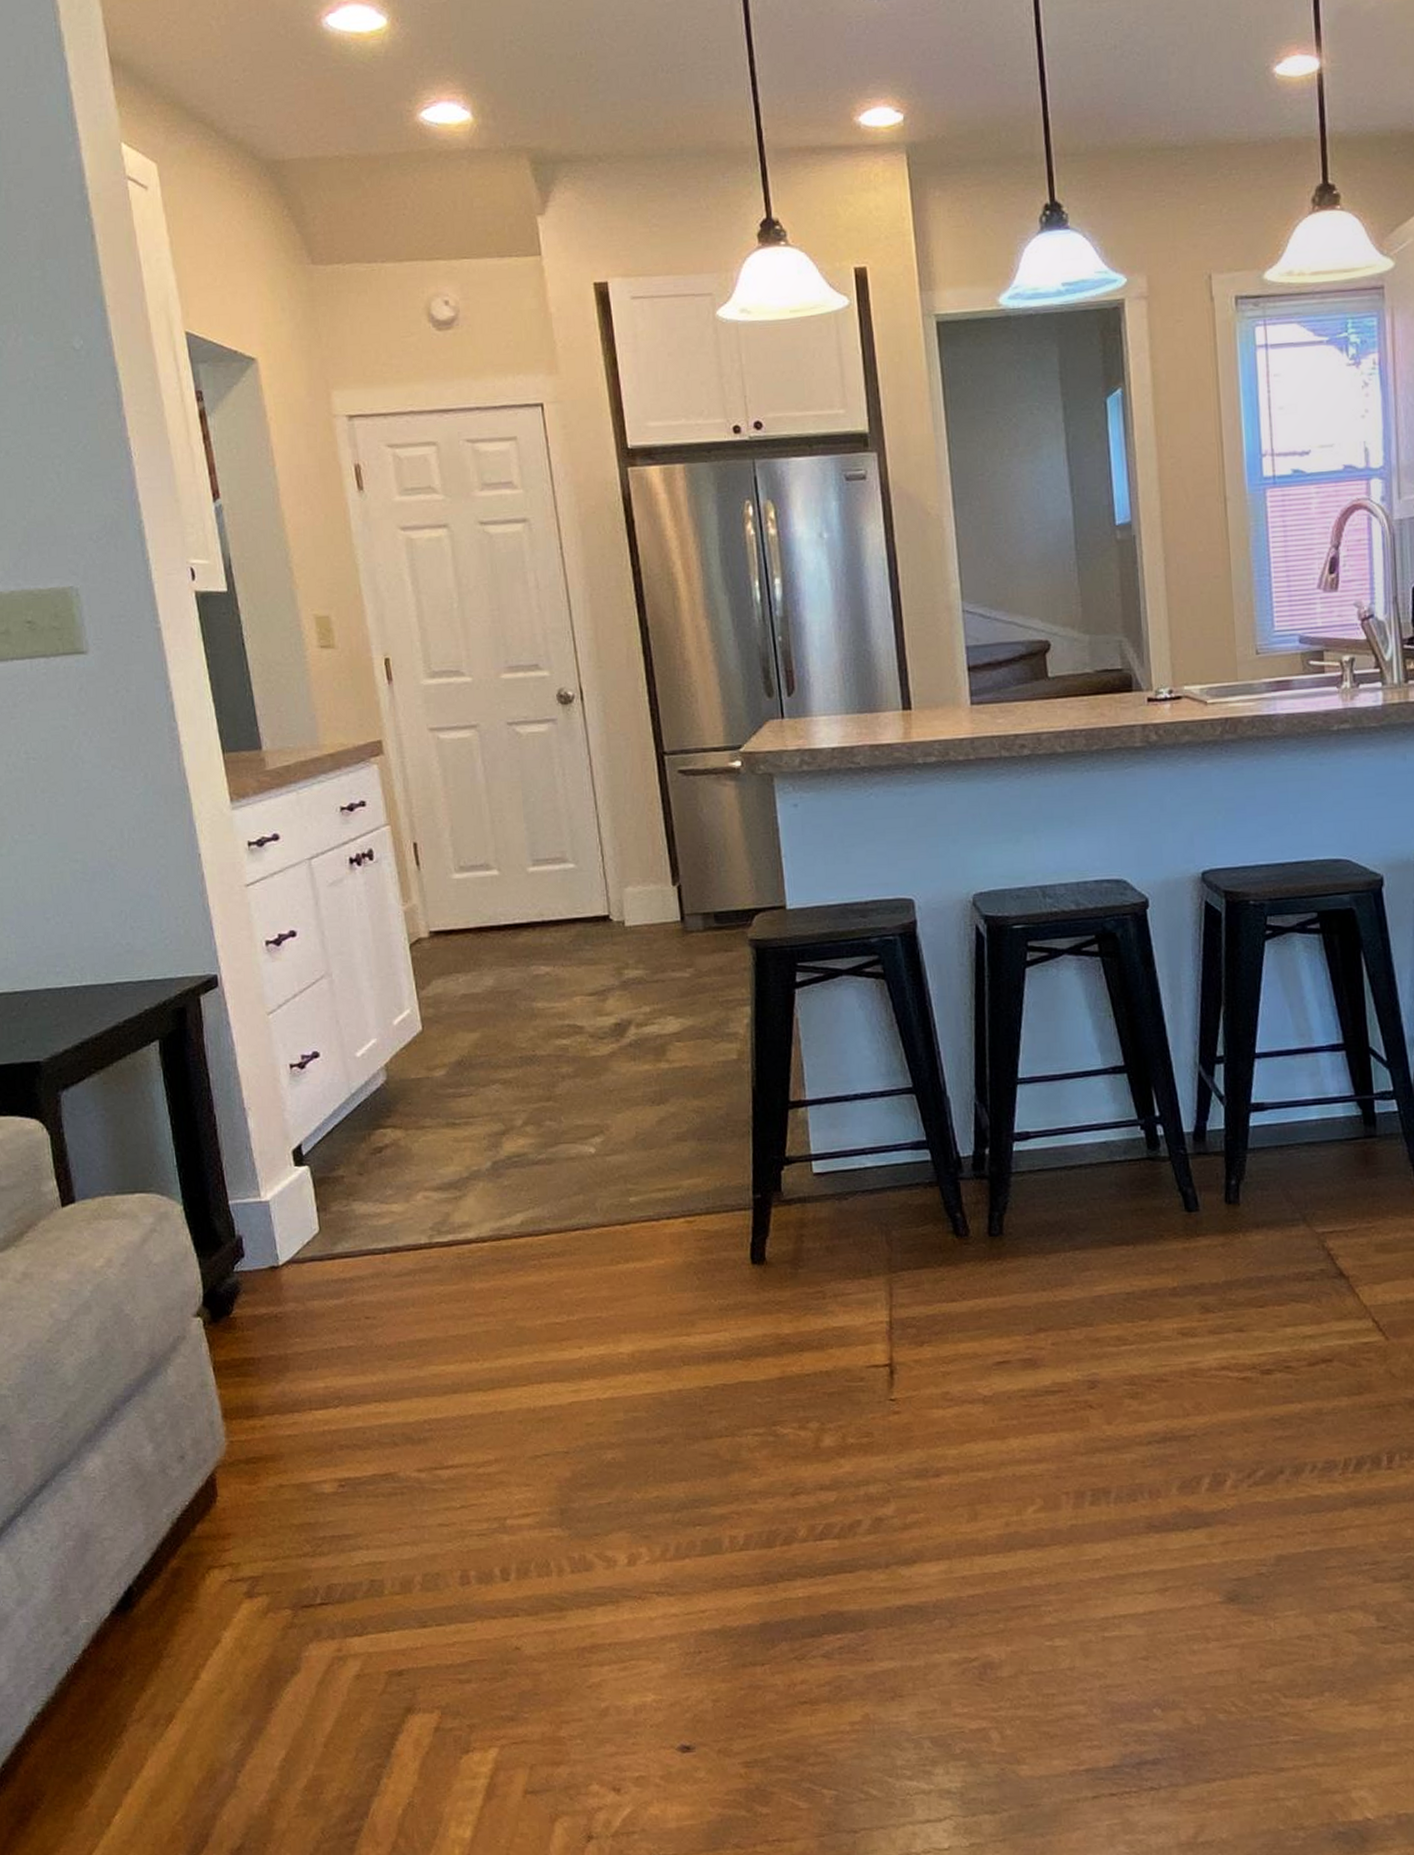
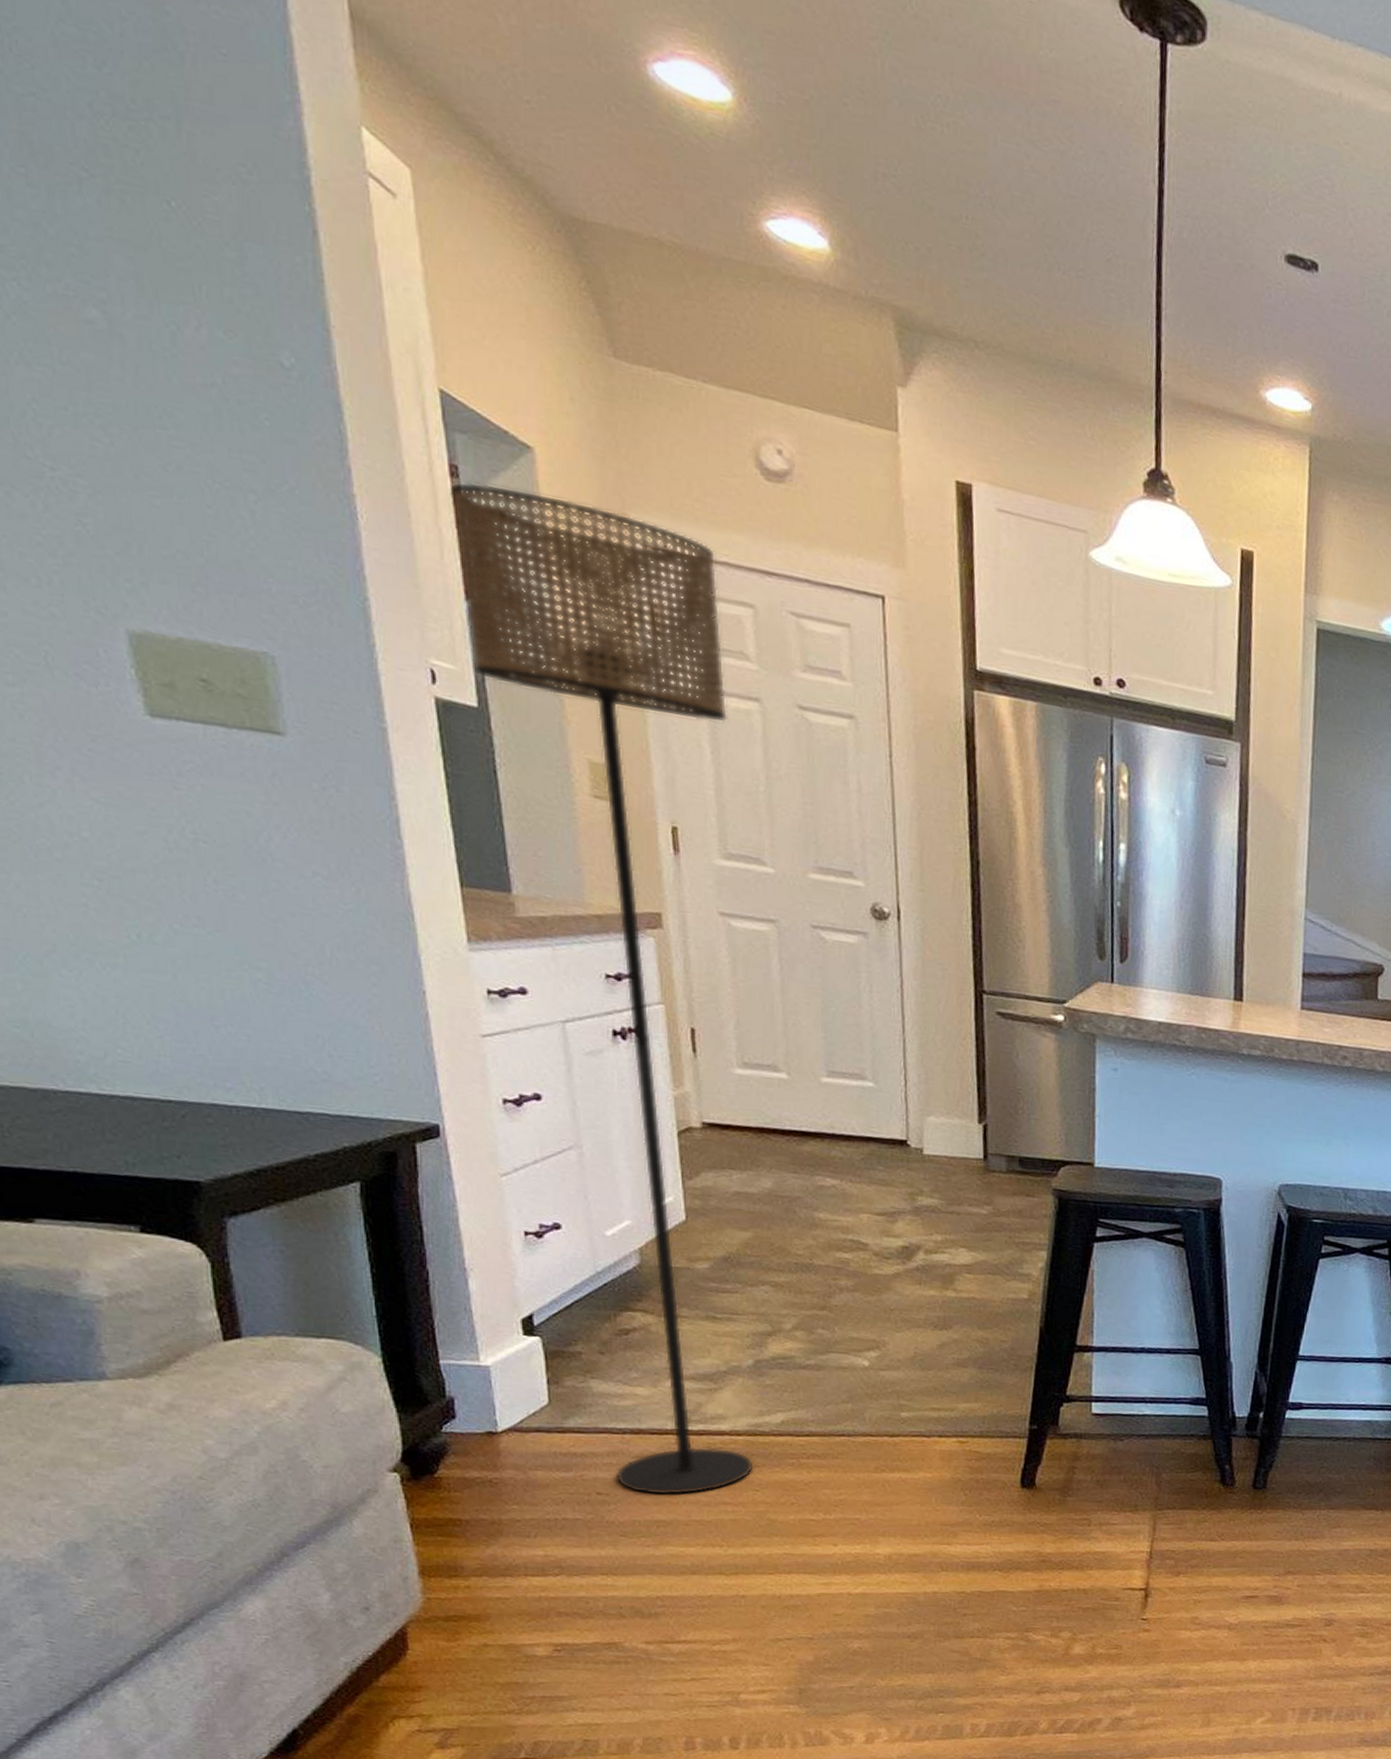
floor lamp: none [197,393,500,1314] -> present [450,481,754,1496]

